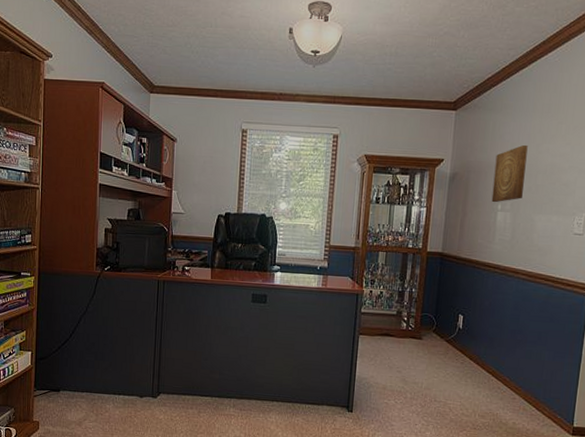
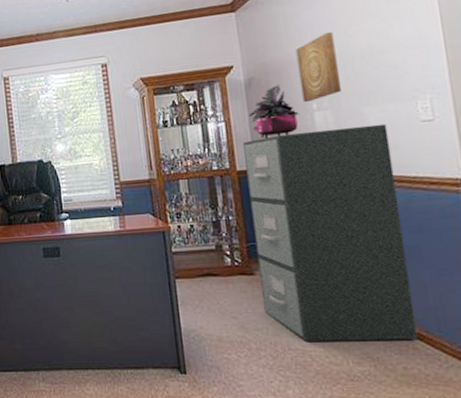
filing cabinet: none [423,226,549,403] -> present [243,123,419,341]
potted plant: none [447,183,486,228] -> present [249,85,300,139]

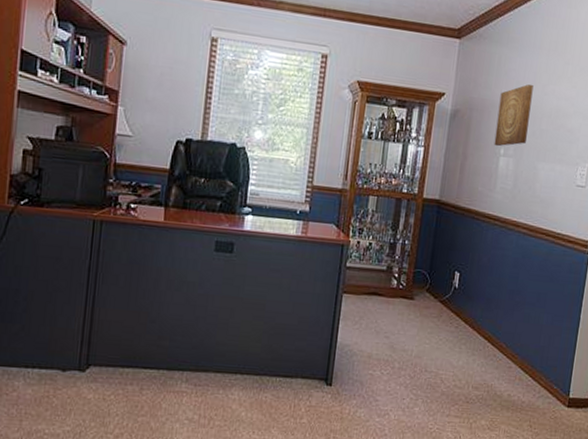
filing cabinet: present [243,123,419,341] -> none [414,170,552,372]
potted plant: present [249,85,300,139] -> none [446,123,488,174]

